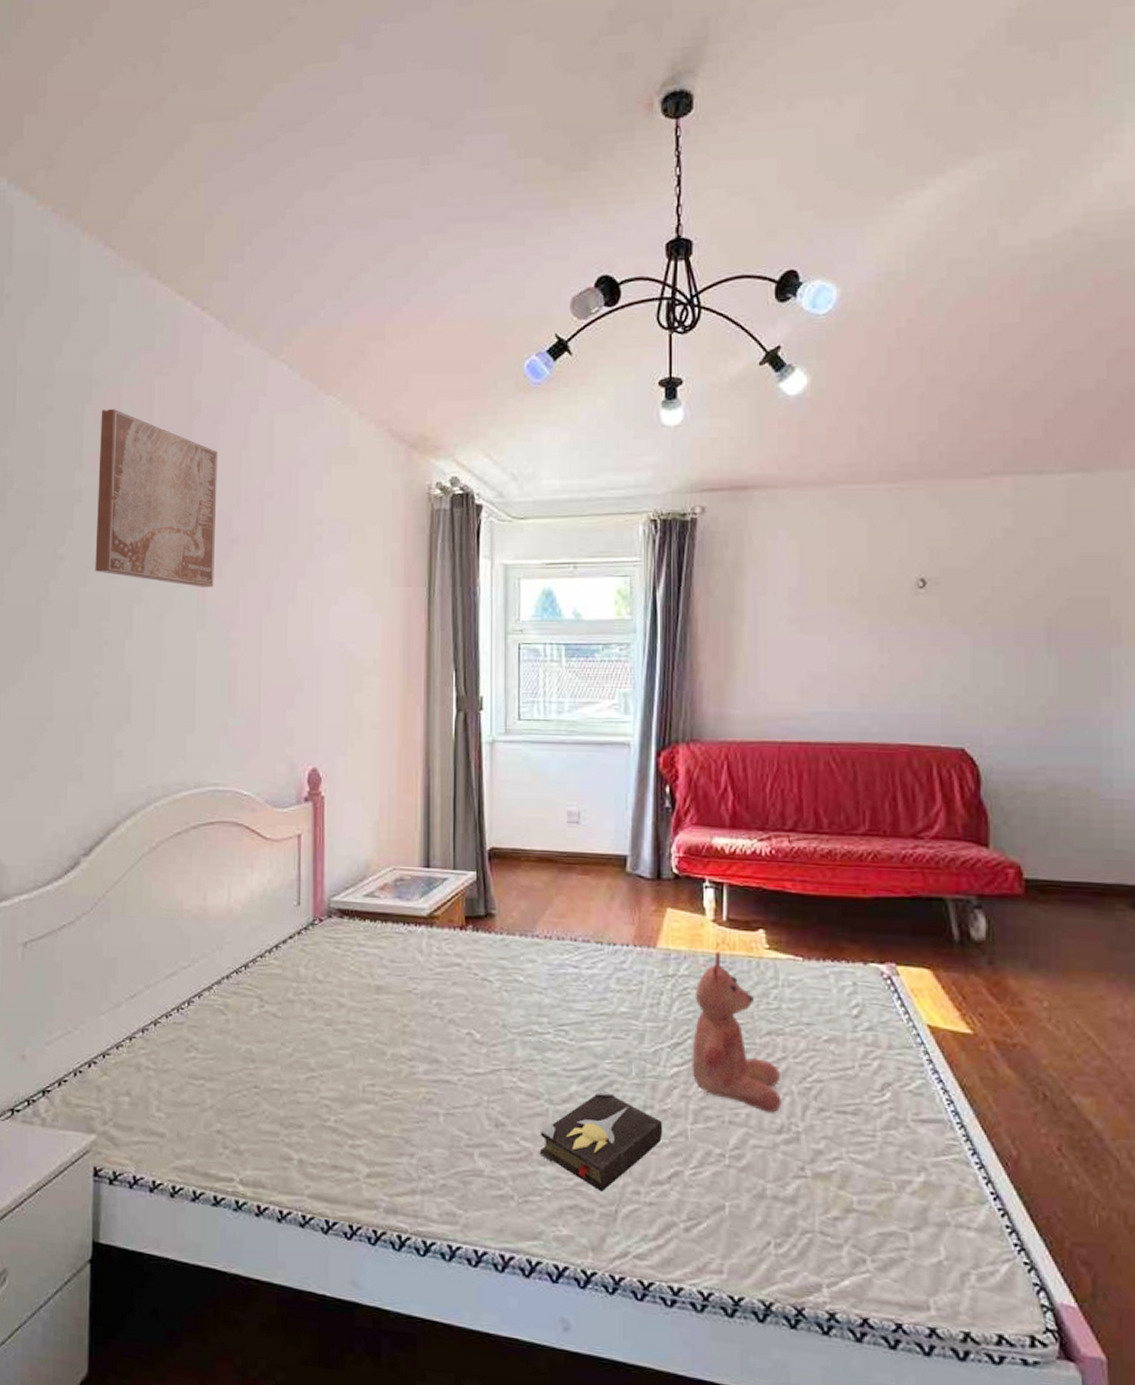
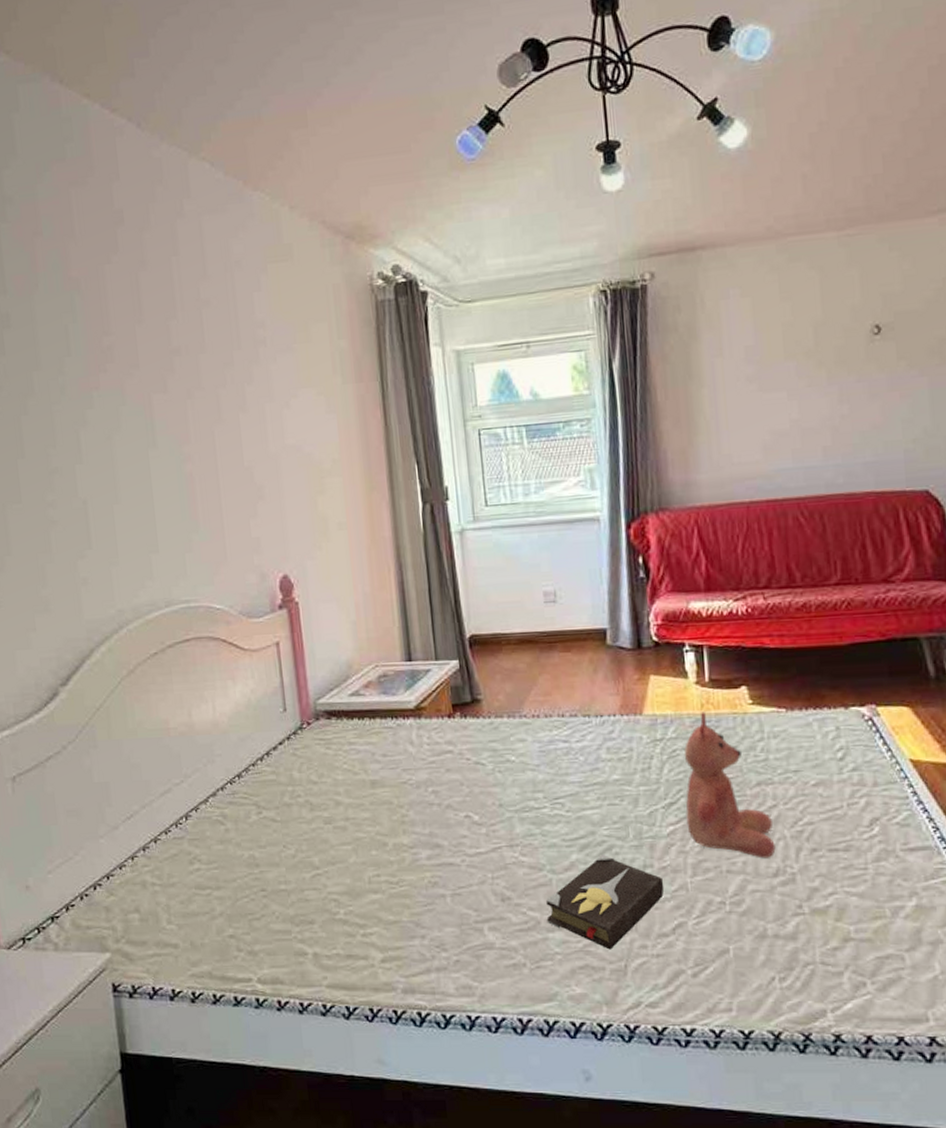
wall art: present [95,408,218,587] -> none [18,225,160,404]

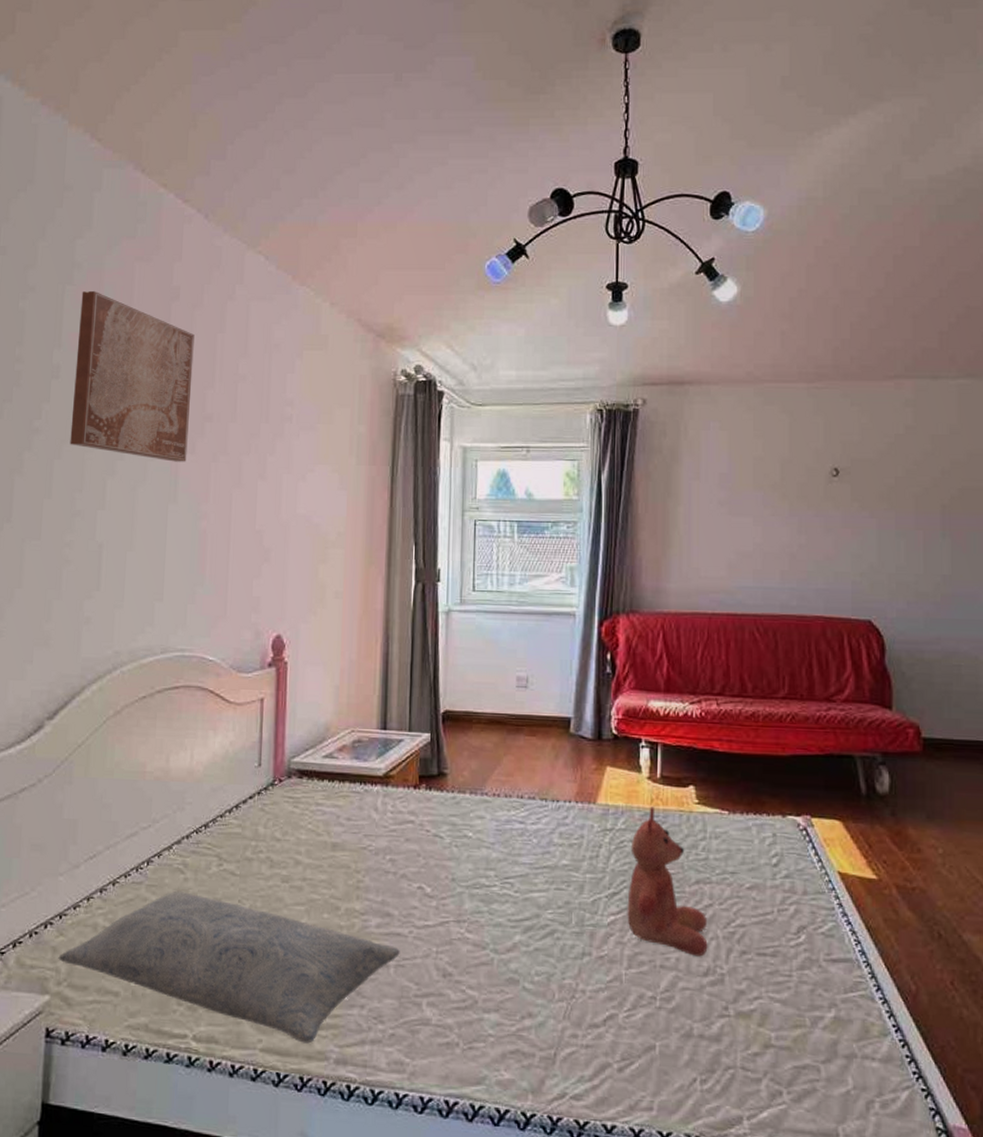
wall art: none [18,225,160,404] -> present [70,290,195,462]
pillow: none [112,841,455,977] -> present [58,890,400,1044]
hardback book: present [546,853,665,950] -> none [484,937,600,1036]

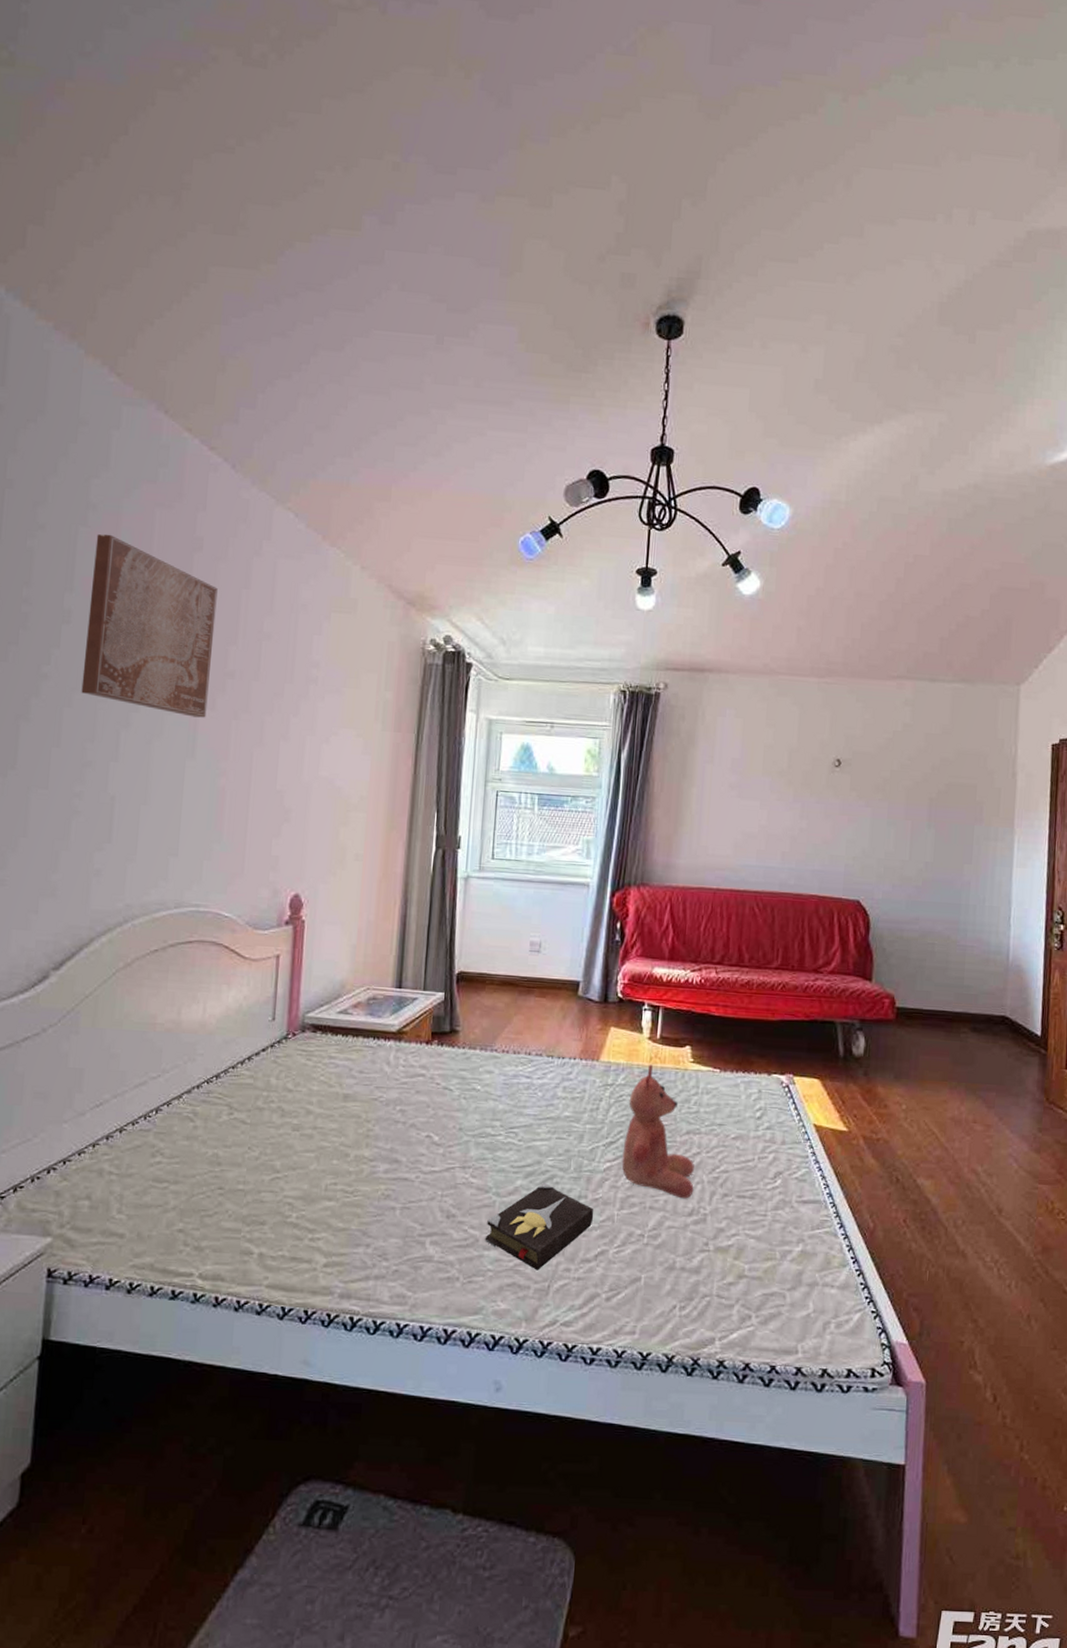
pillow: present [58,890,400,1044] -> none [61,1137,407,1280]
hardback book: none [484,937,600,1036] -> present [484,1182,594,1271]

